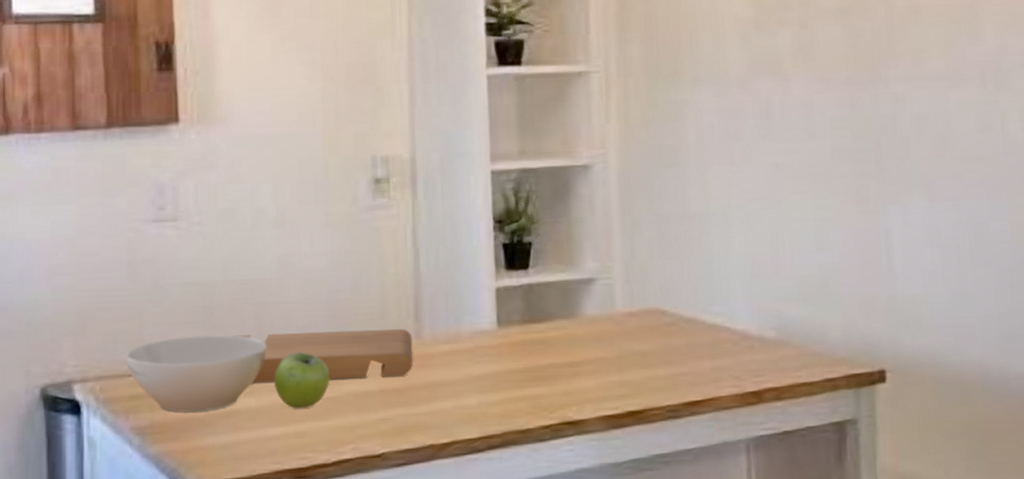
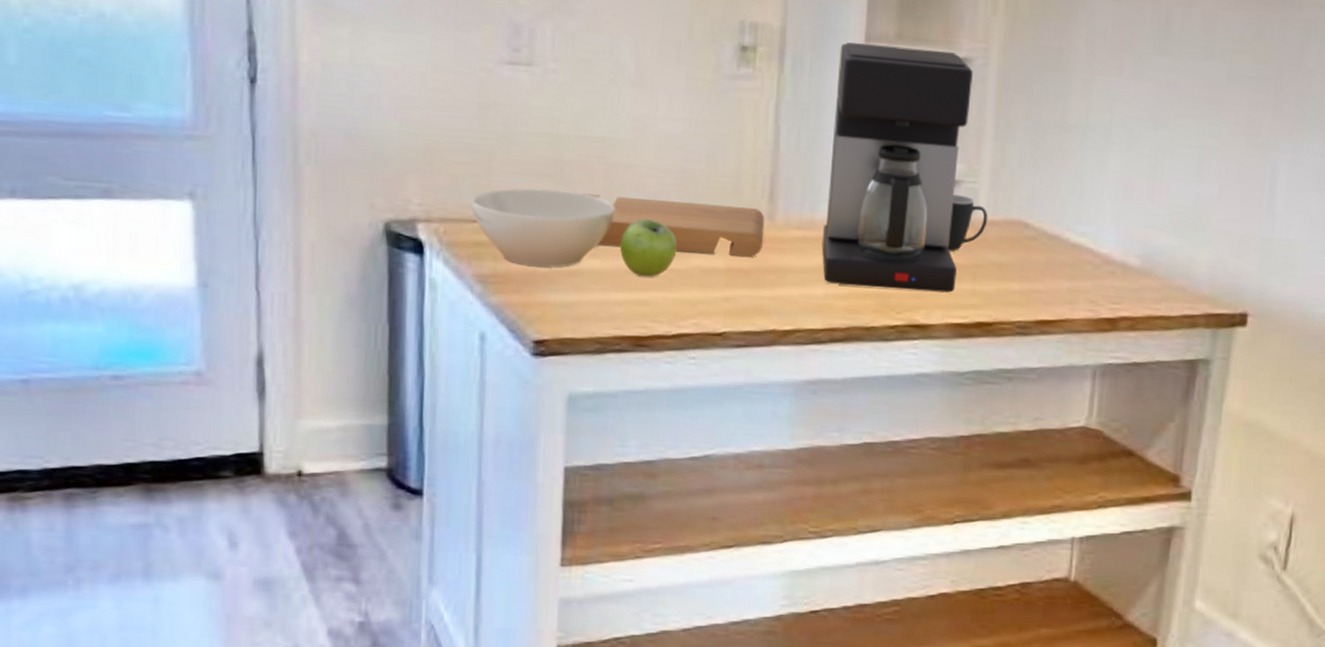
coffee maker: none [468,160,603,392] -> present [821,42,973,293]
mug: none [589,292,626,345] -> present [947,195,988,250]

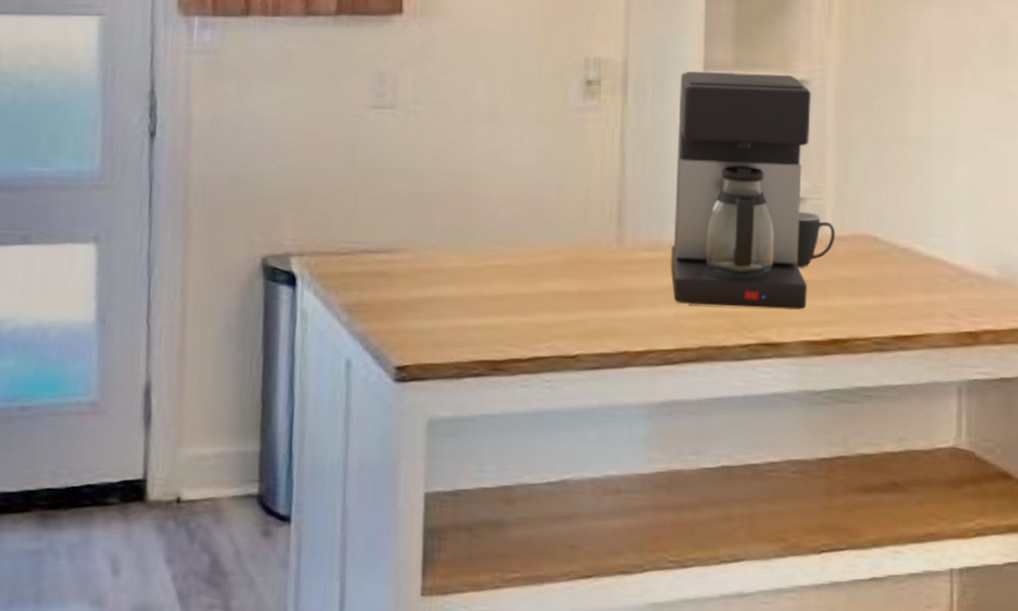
bowl: present [471,188,615,267] -> none [339,220,471,295]
cutting board: present [580,192,765,257] -> none [439,223,614,280]
fruit: present [620,219,678,276] -> none [477,246,531,301]

